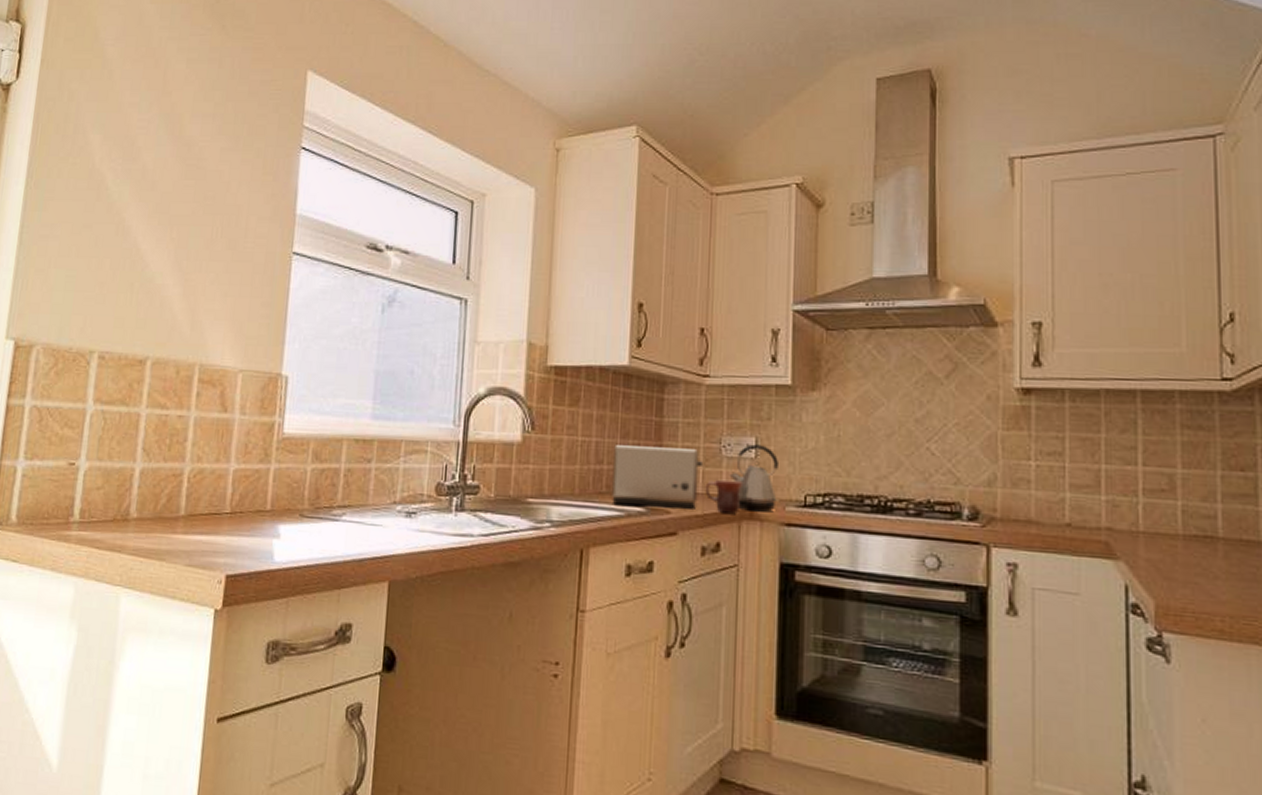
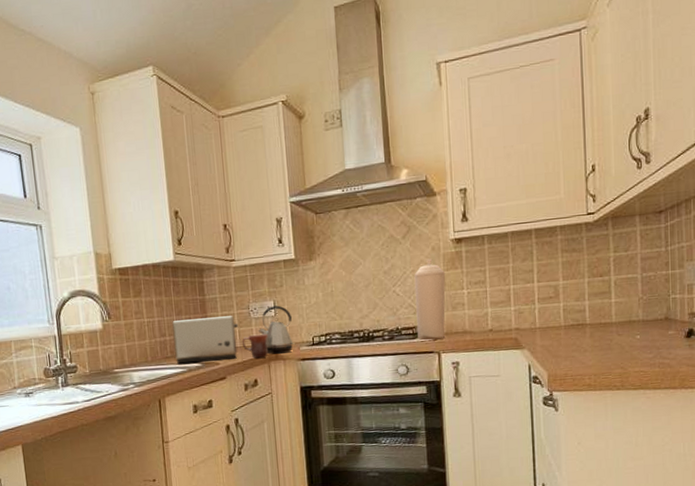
canister: none [958,410,1005,527] -> present [414,258,446,341]

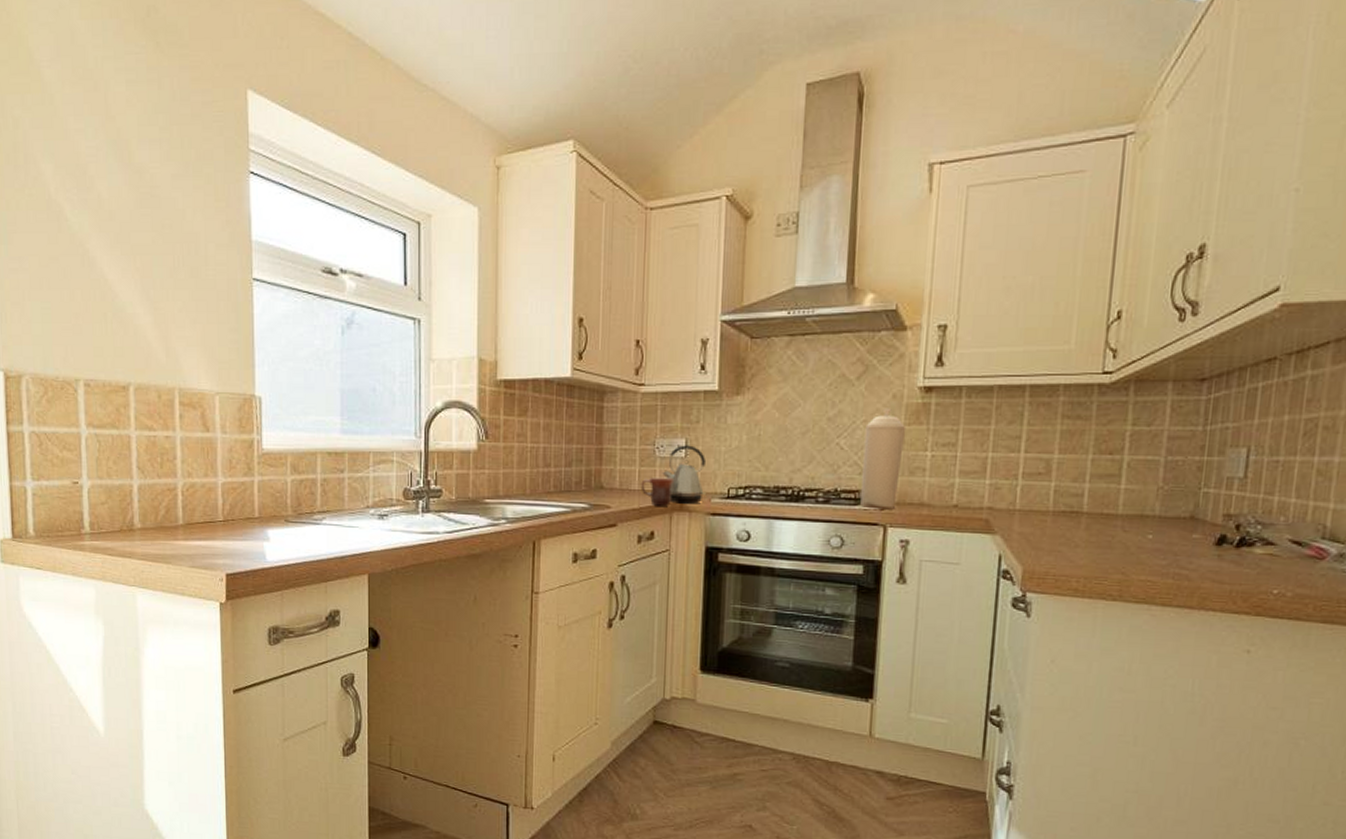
toaster: present [172,316,239,364] -> none [558,450,640,504]

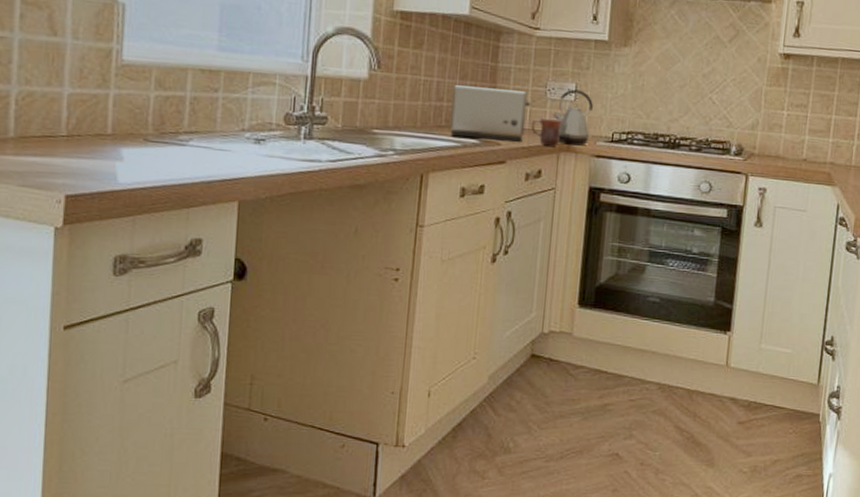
toaster: none [558,450,640,504] -> present [449,85,531,142]
canister: present [860,408,906,510] -> none [727,69,768,160]

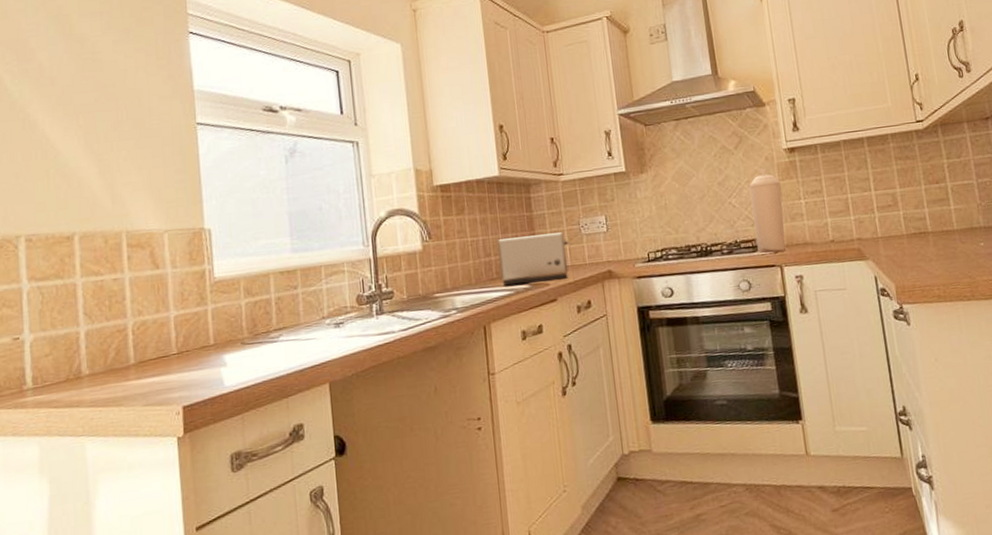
mug: present [531,117,562,147] -> none [572,250,601,278]
kettle: present [552,89,593,146] -> none [589,220,631,273]
canister: none [727,69,768,160] -> present [749,168,786,254]

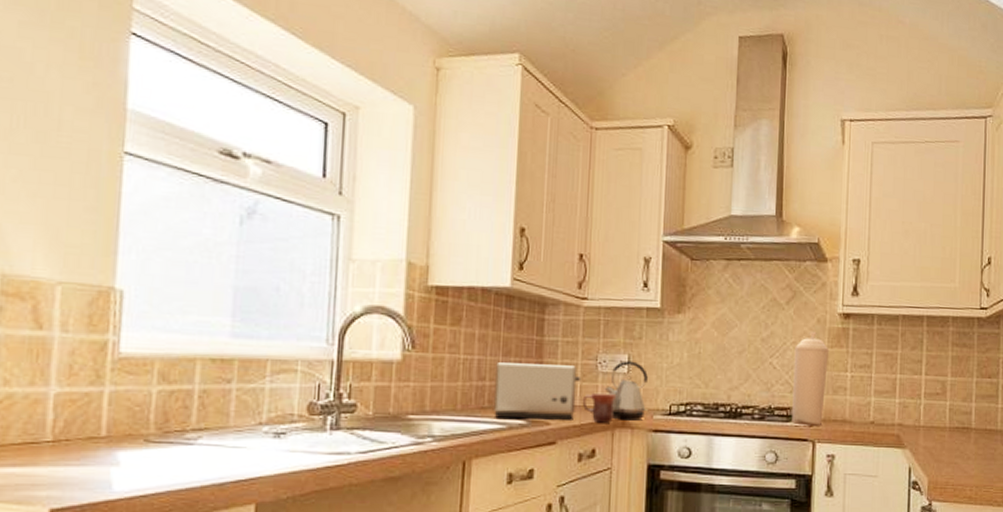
mug: none [572,250,601,278] -> present [582,392,616,423]
kettle: none [589,220,631,273] -> present [604,361,649,421]

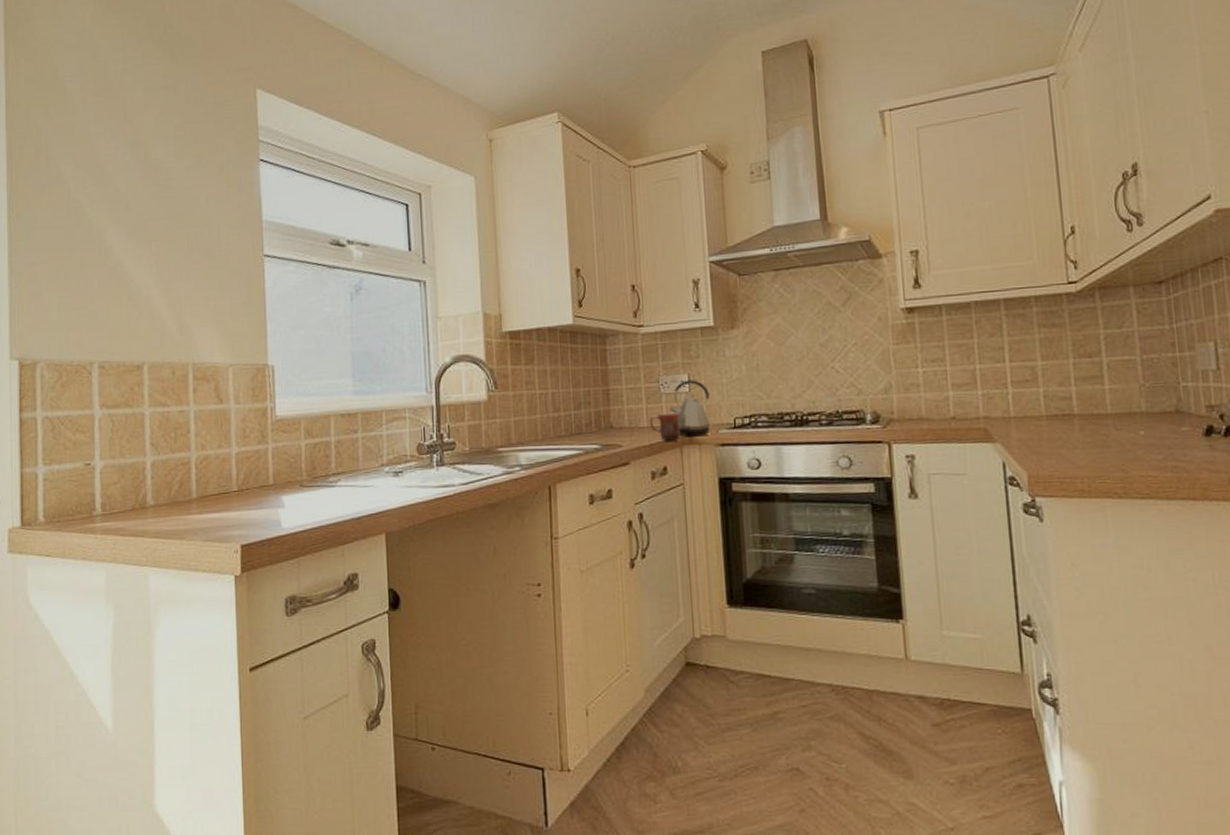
toaster: present [492,362,582,420] -> none [568,390,646,445]
canister: present [792,331,830,426] -> none [857,330,897,428]

